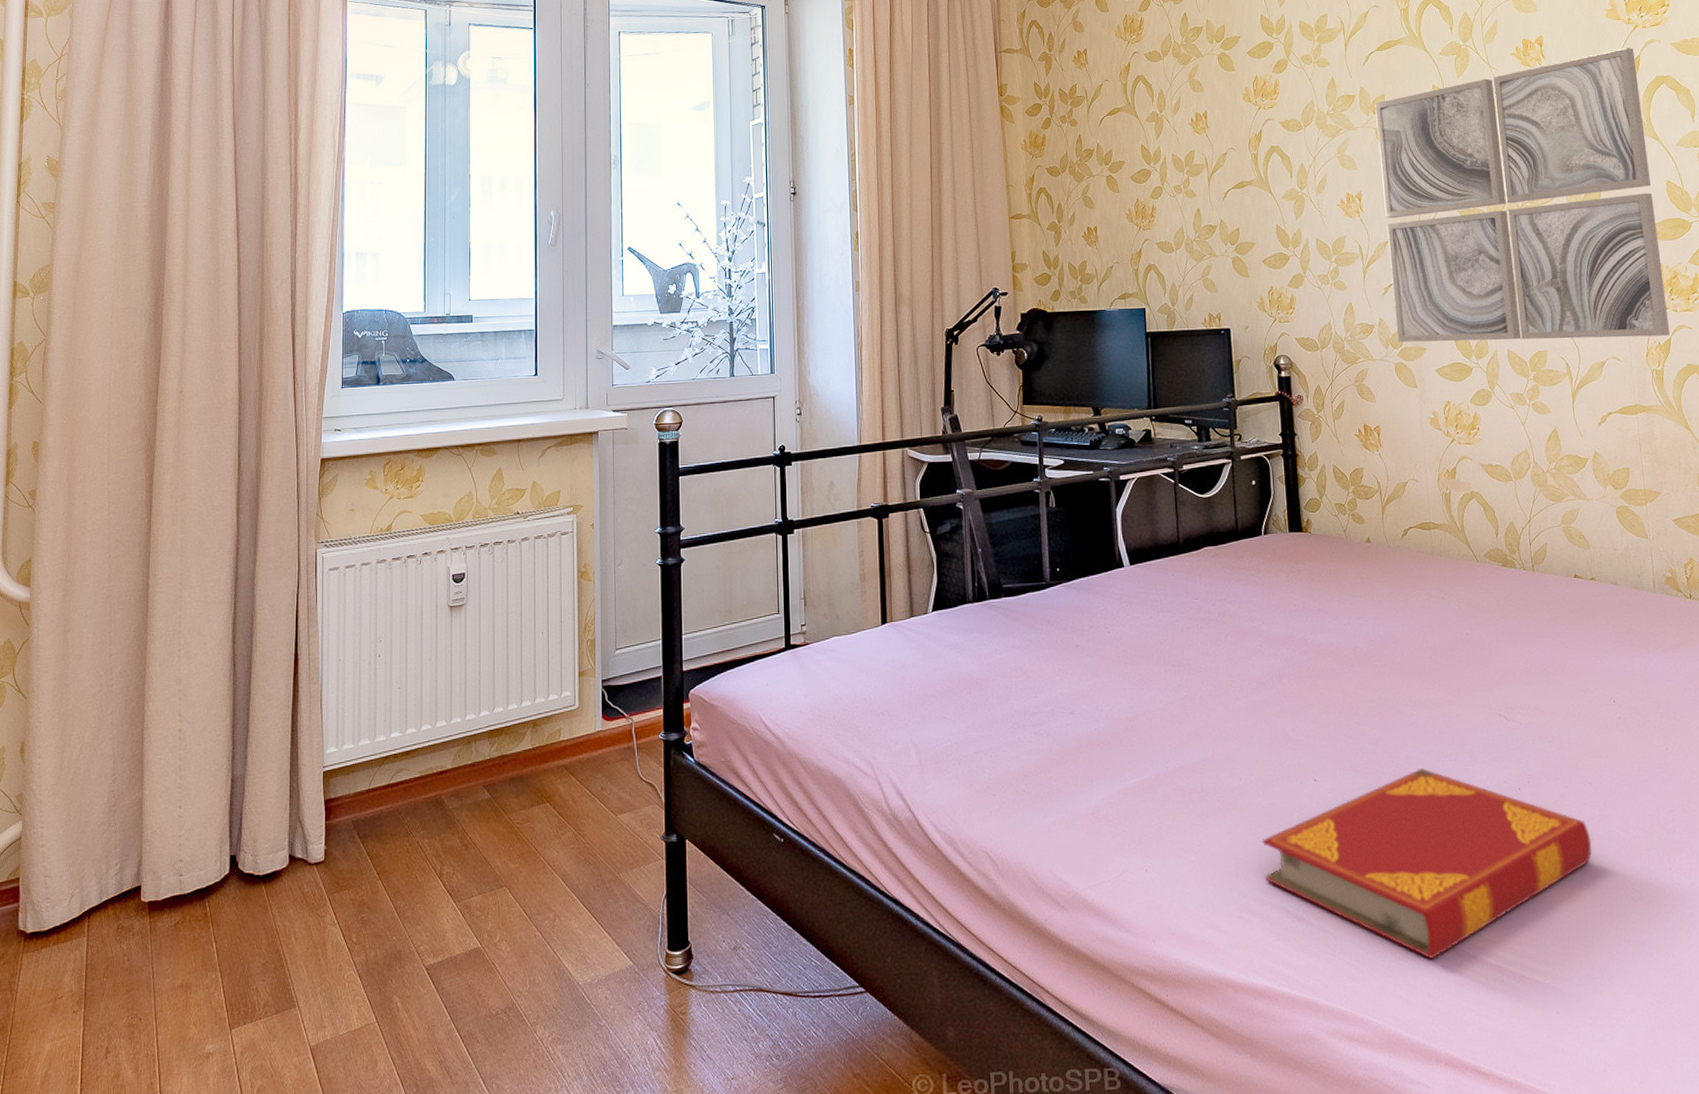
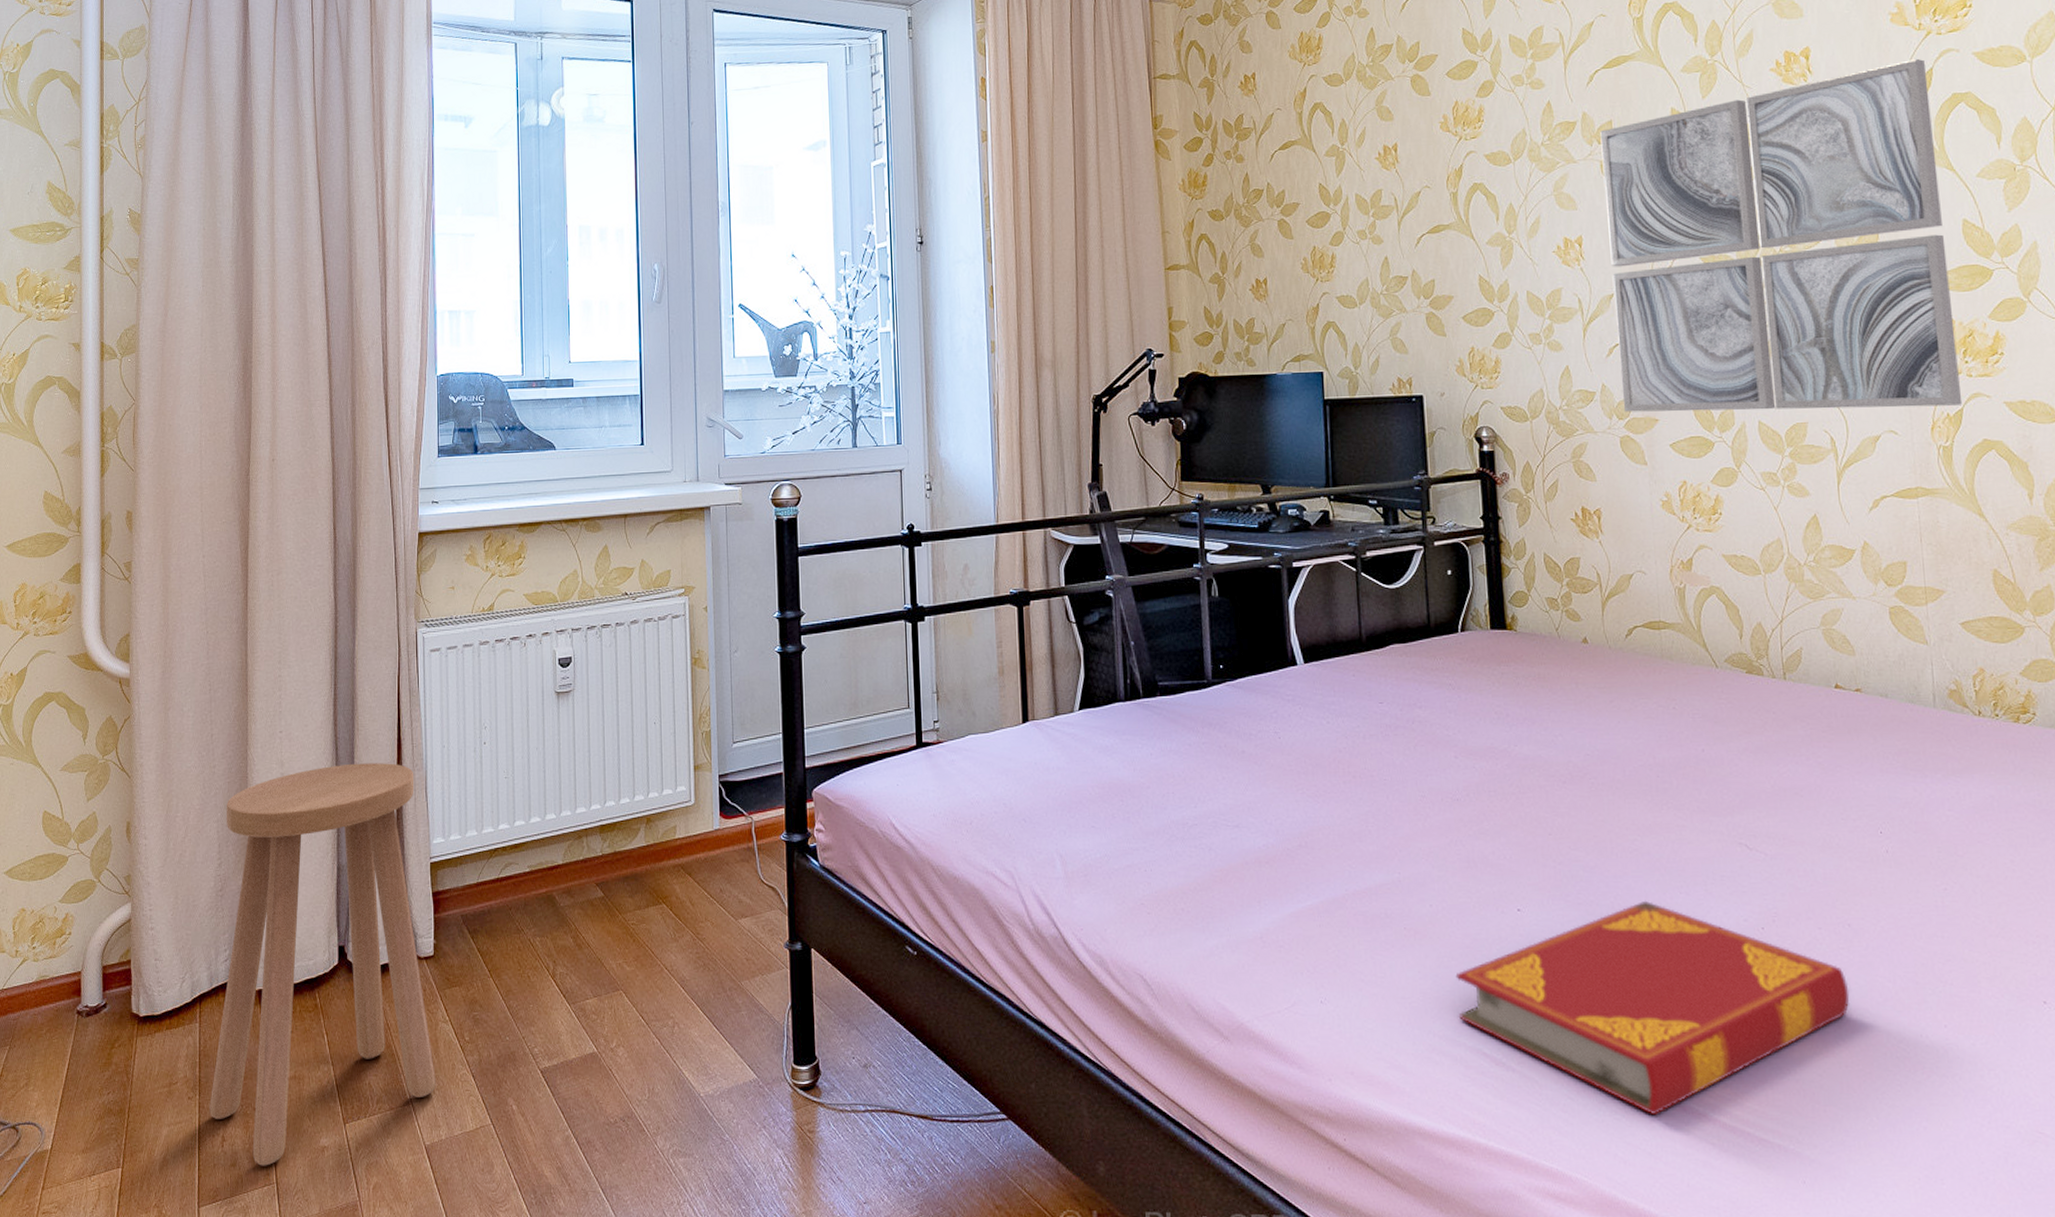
stool: none [94,677,323,1076] -> present [209,763,436,1166]

